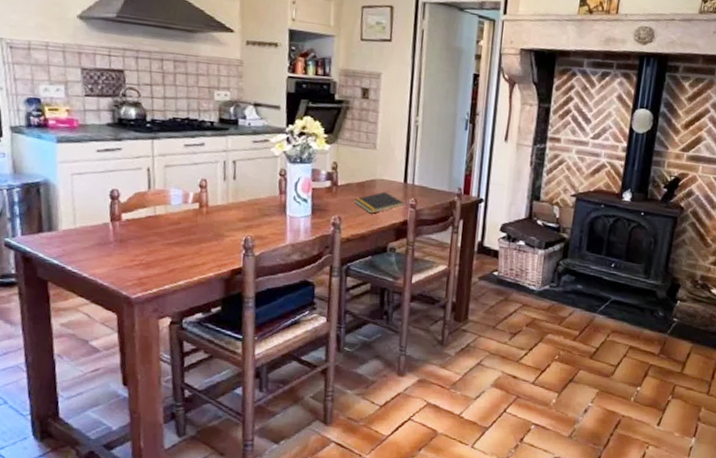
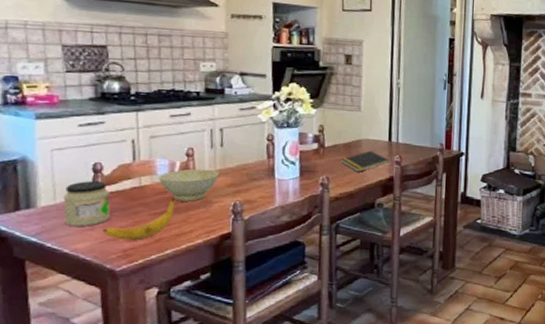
jar: none [82,207,127,252] -> present [63,181,111,226]
banana: none [119,229,188,270] -> present [102,198,175,241]
bowl: none [173,200,231,234] -> present [159,169,219,202]

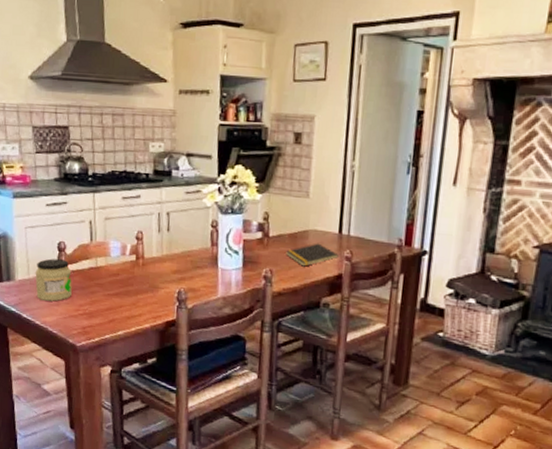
banana: present [102,198,175,241] -> none [66,281,126,319]
bowl: present [159,169,219,202] -> none [112,252,165,286]

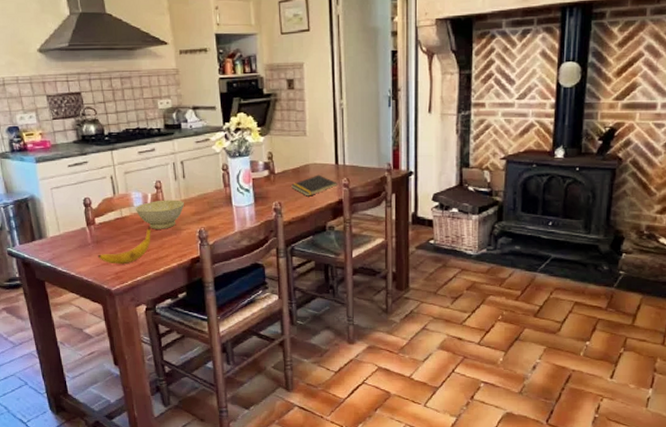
jar: present [35,258,73,302] -> none [65,214,103,253]
banana: none [66,281,126,319] -> present [97,227,151,265]
bowl: none [112,252,165,286] -> present [136,200,184,229]

